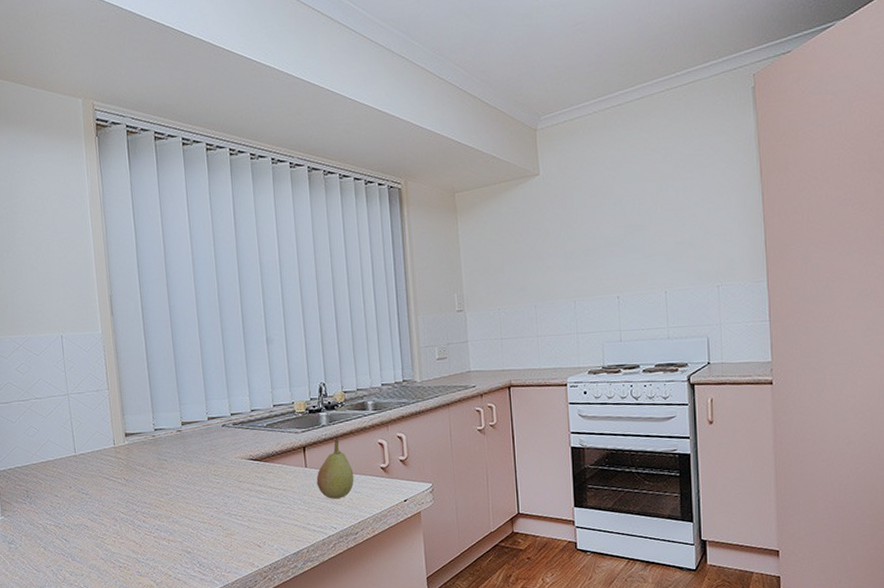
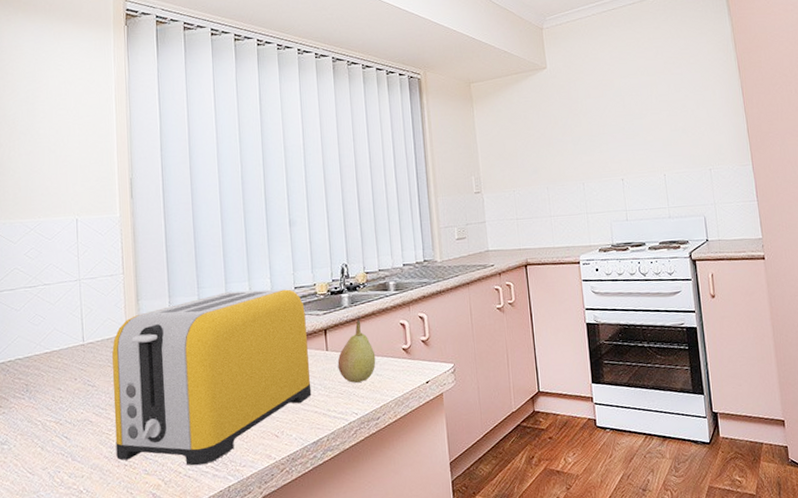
toaster: none [102,407,292,570] -> present [112,289,312,466]

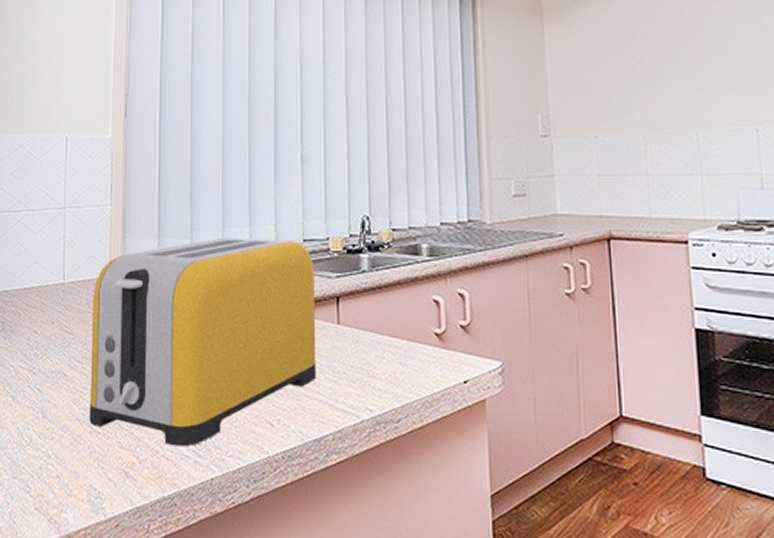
fruit: present [337,319,376,383] -> none [351,288,399,370]

